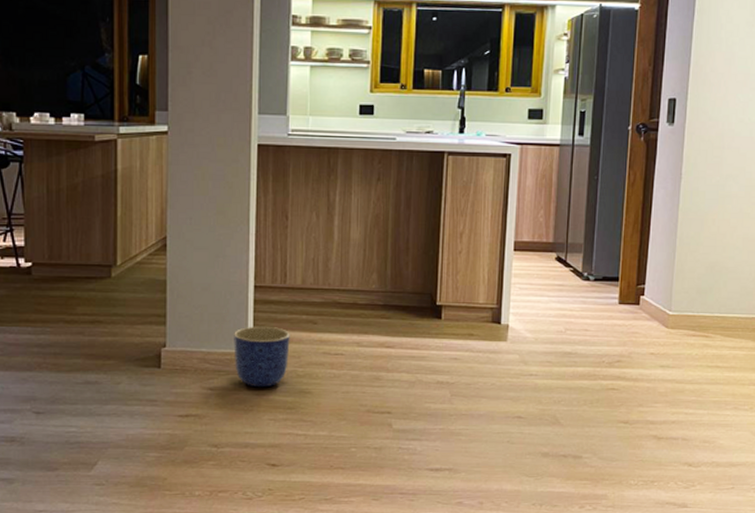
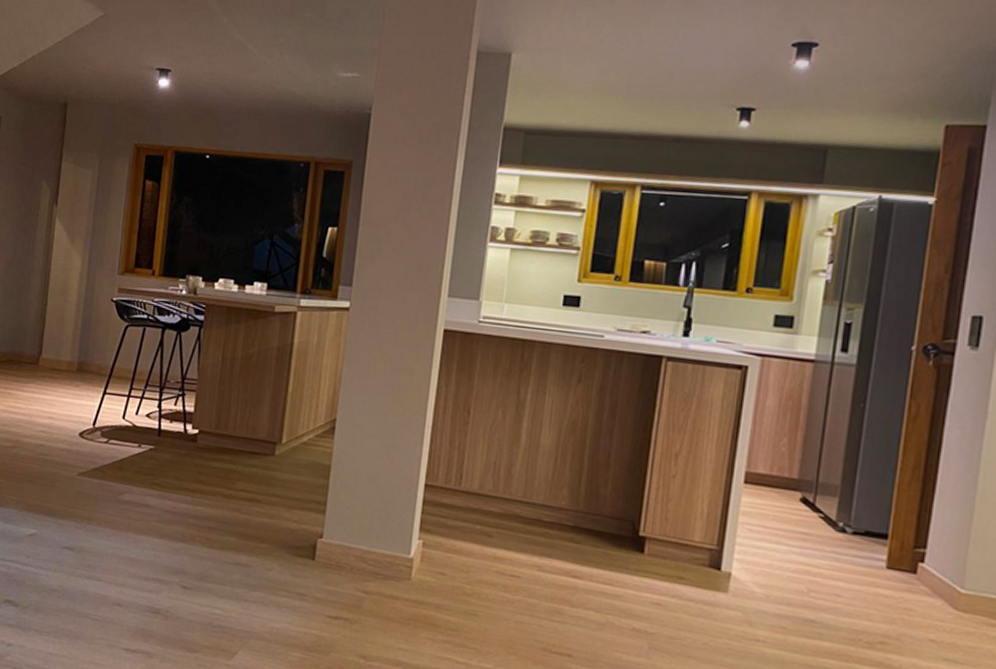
planter: present [234,326,290,388] -> none [394,529,460,601]

